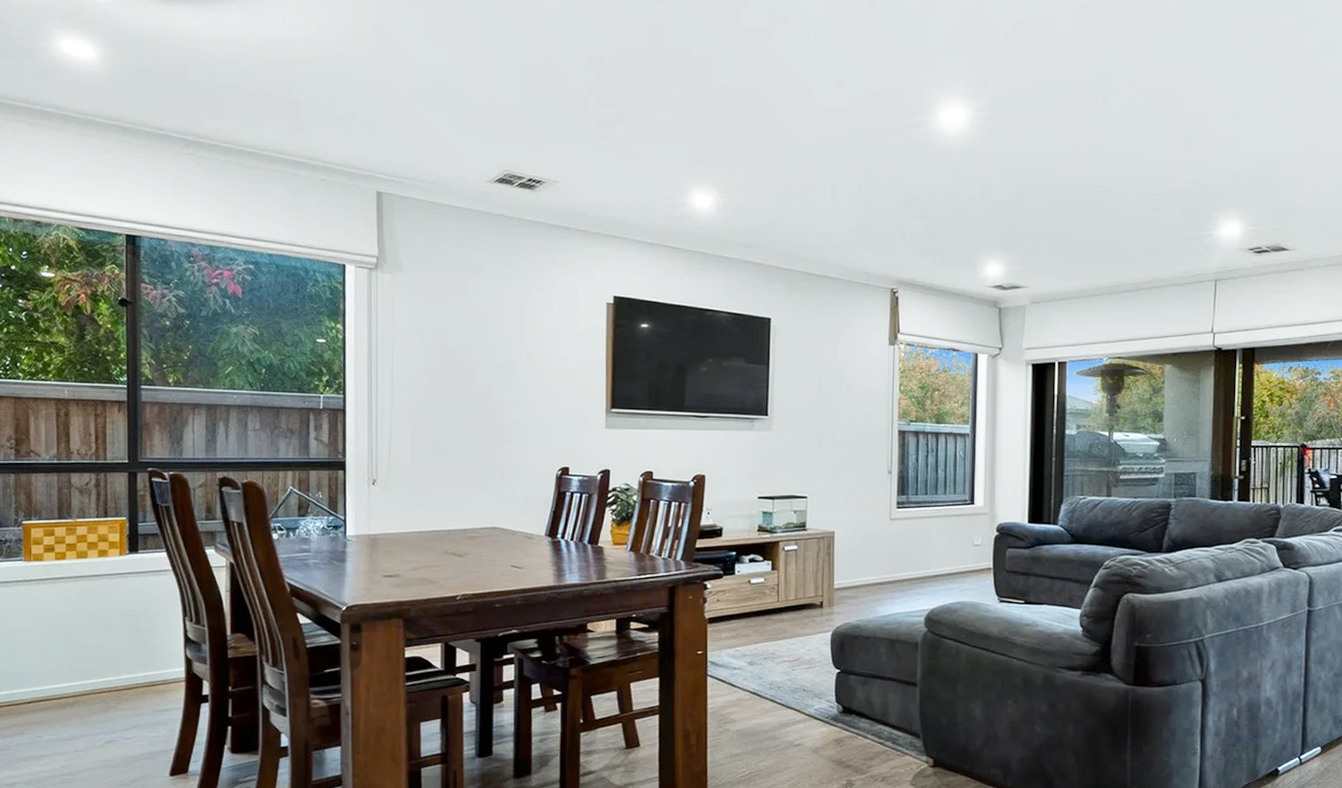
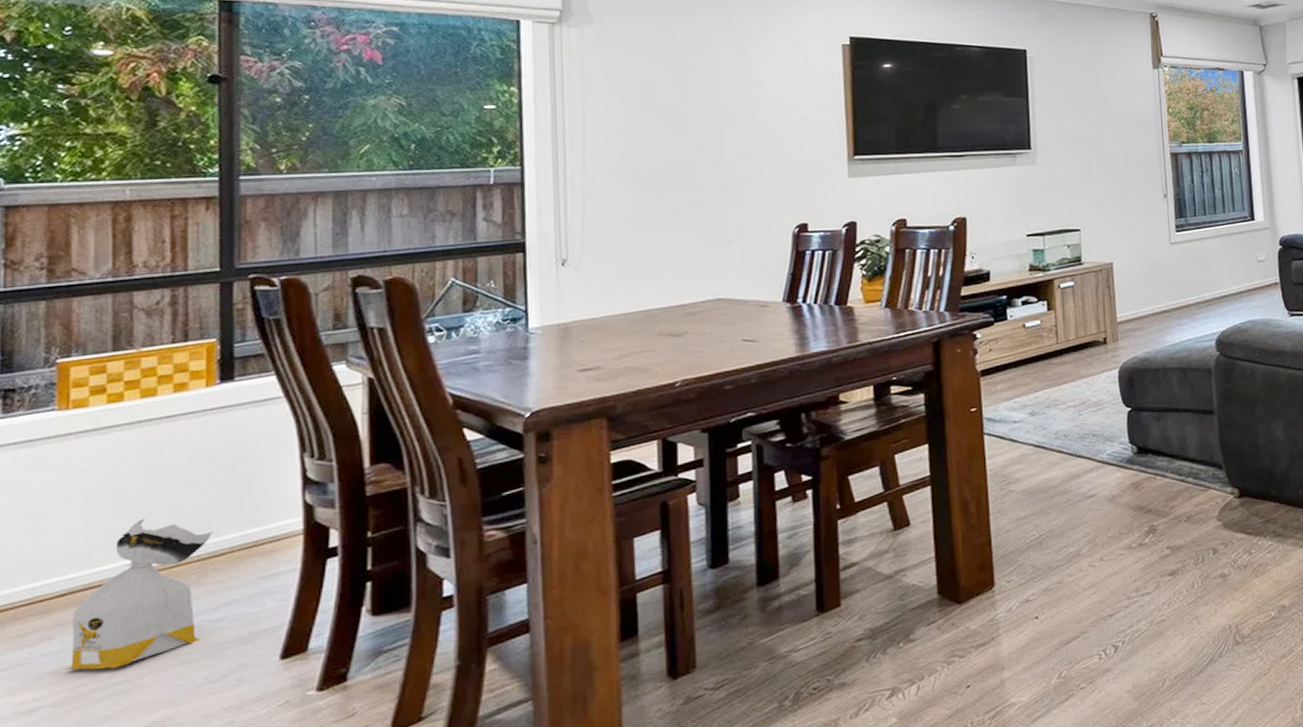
bag: none [33,653,125,763] -> present [65,519,212,671]

